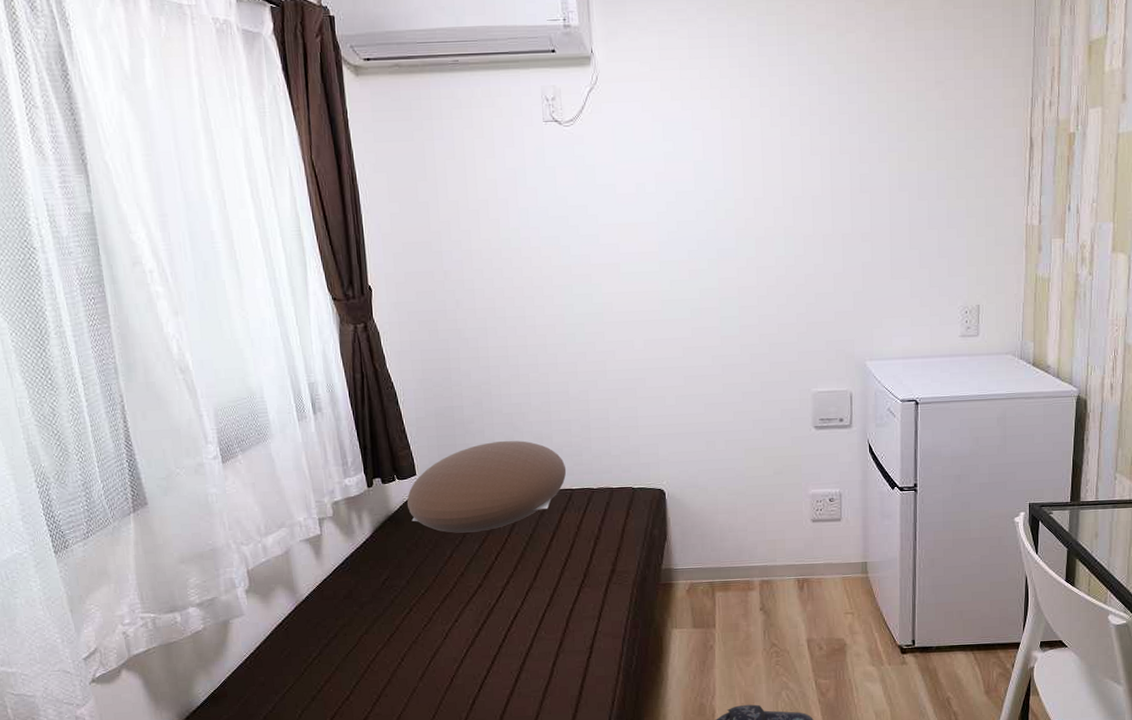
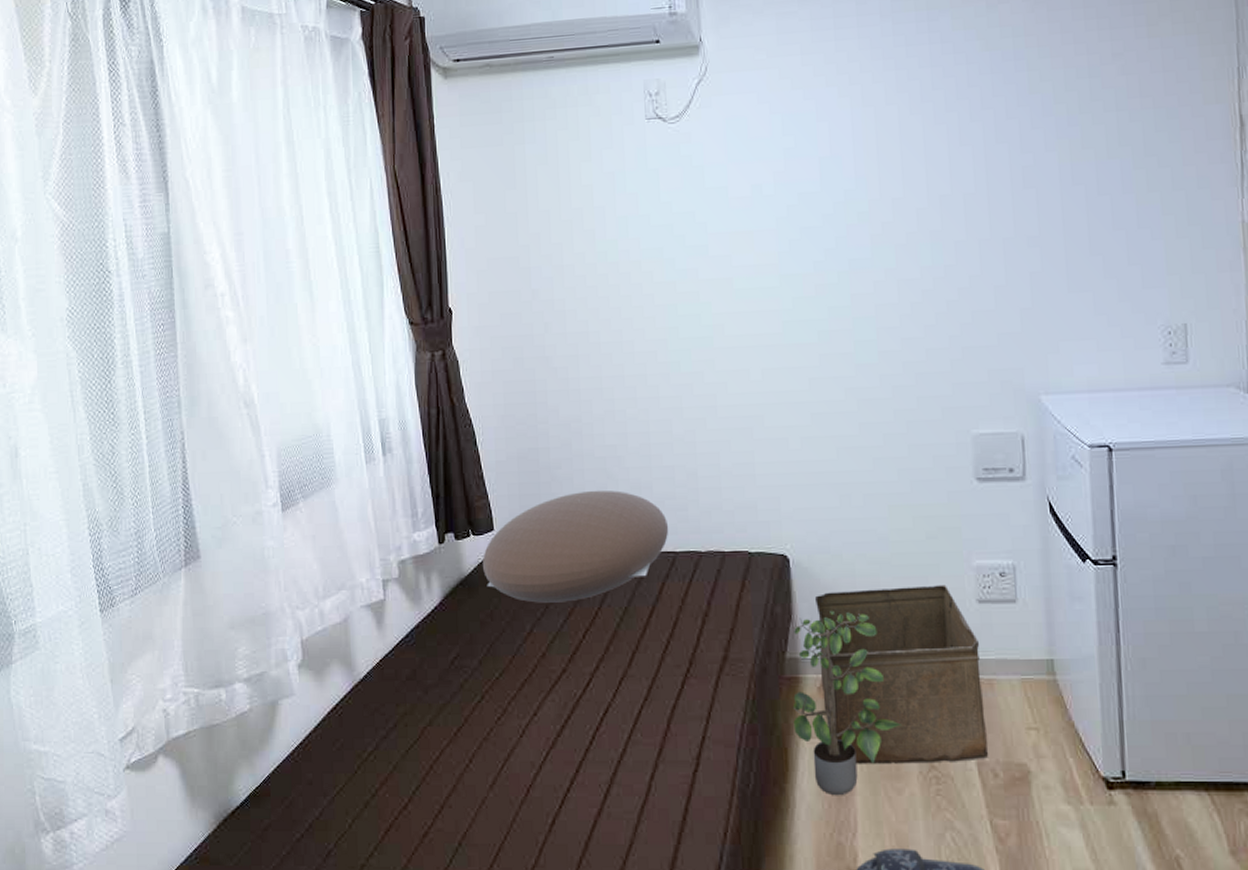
potted plant: none [666,530,752,670] -> present [792,609,903,796]
storage bin: none [685,509,816,646] -> present [814,584,989,764]

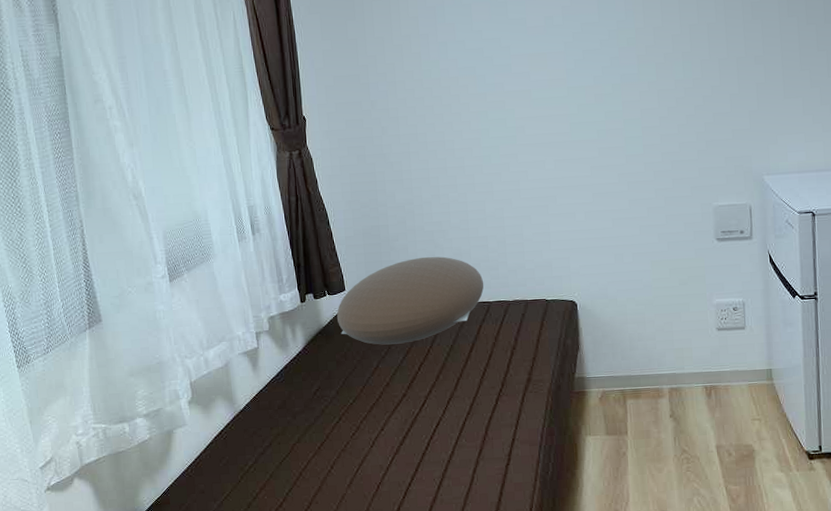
potted plant: present [792,609,903,796] -> none [580,339,662,476]
storage bin: present [814,584,989,764] -> none [596,318,725,452]

